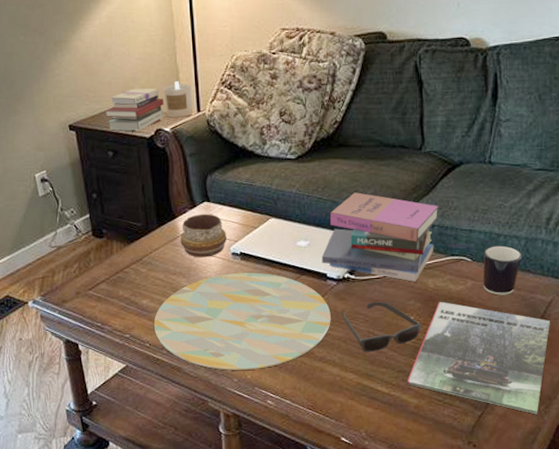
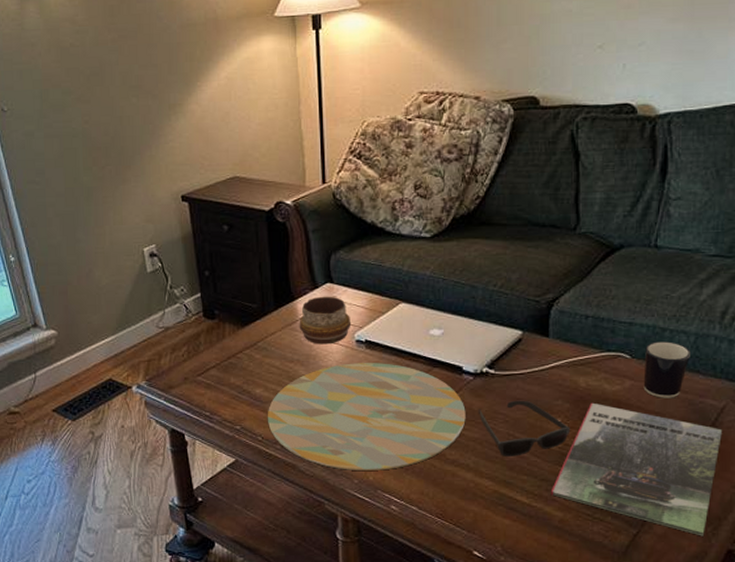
books: present [105,88,164,132] -> none [221,156,286,205]
candle: present [163,81,193,119] -> none [285,150,317,191]
books: present [321,192,439,282] -> none [457,276,594,379]

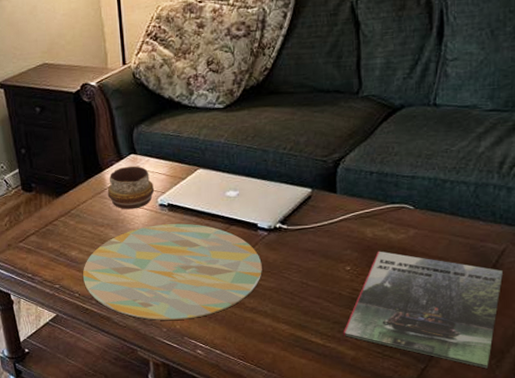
glasses: present [477,400,571,457] -> none [273,251,360,303]
mug: present [643,341,690,398] -> none [427,192,471,244]

